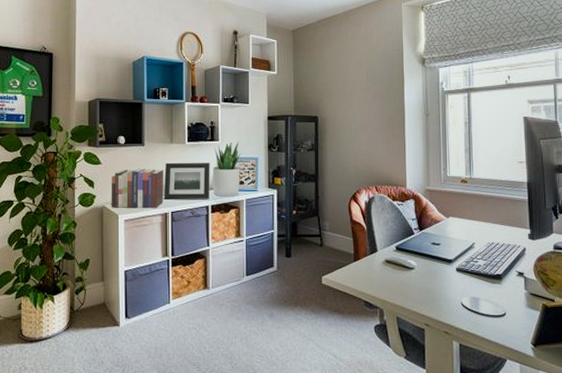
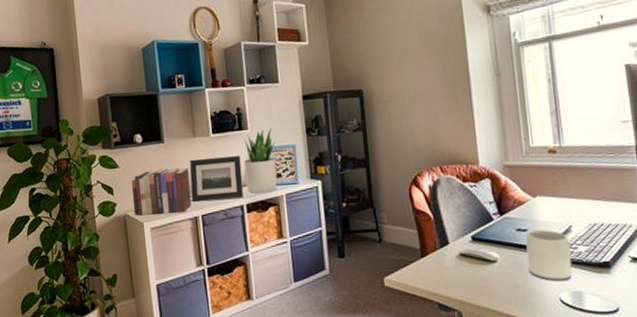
mug: none [437,244,473,289] -> present [525,229,573,282]

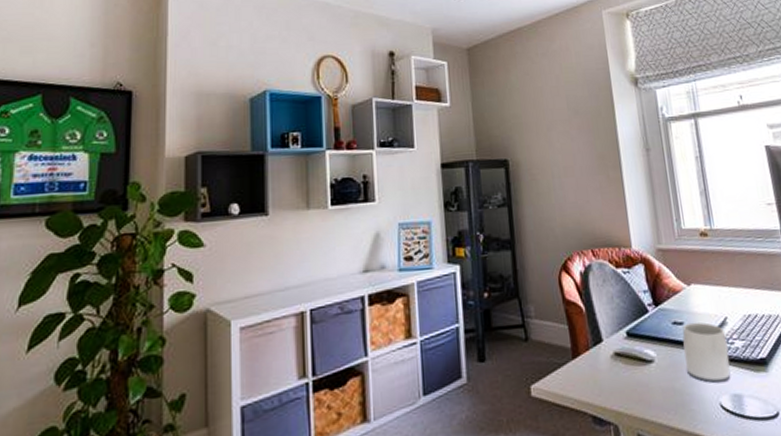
books: present [132,167,192,216] -> none [219,247,298,311]
picture frame: present [189,156,243,202] -> none [298,233,366,292]
planter: present [244,128,278,194] -> none [368,200,408,282]

